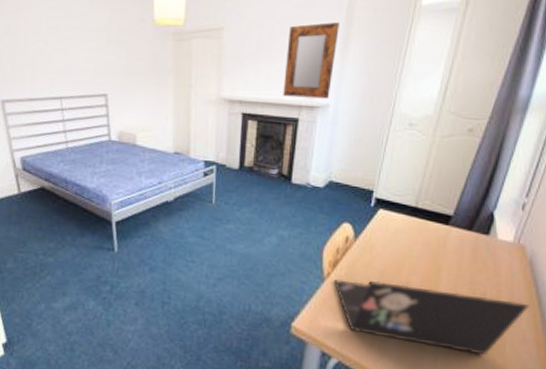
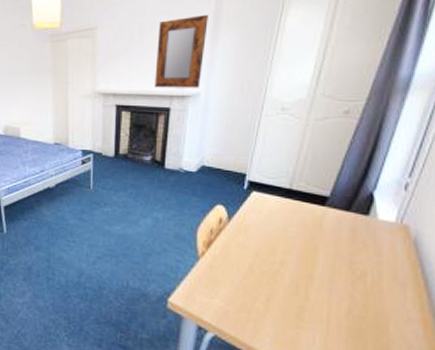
laptop: present [334,279,530,356] -> none [208,258,415,334]

